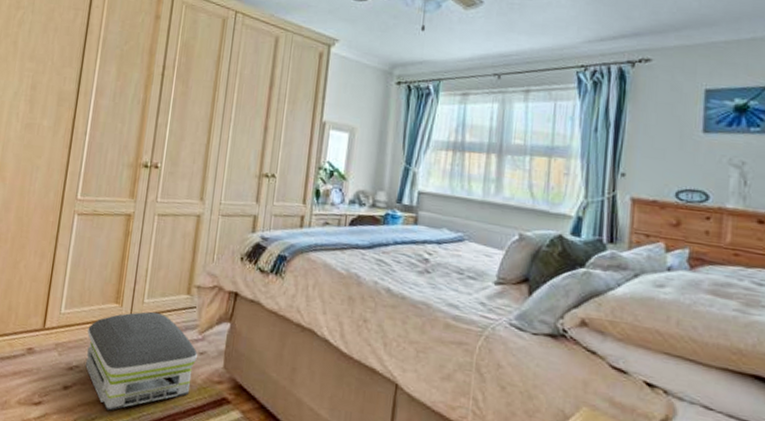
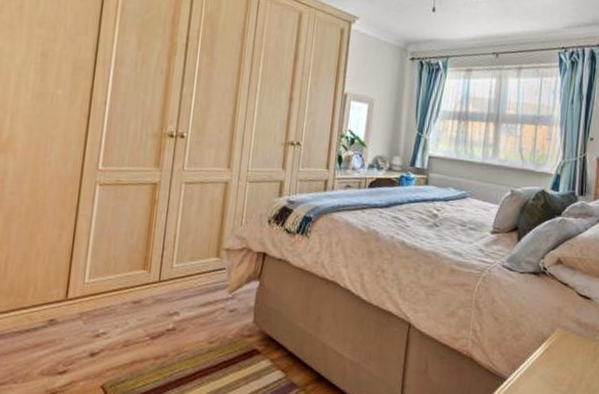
air purifier: present [86,311,198,411] -> none [113,275,228,372]

